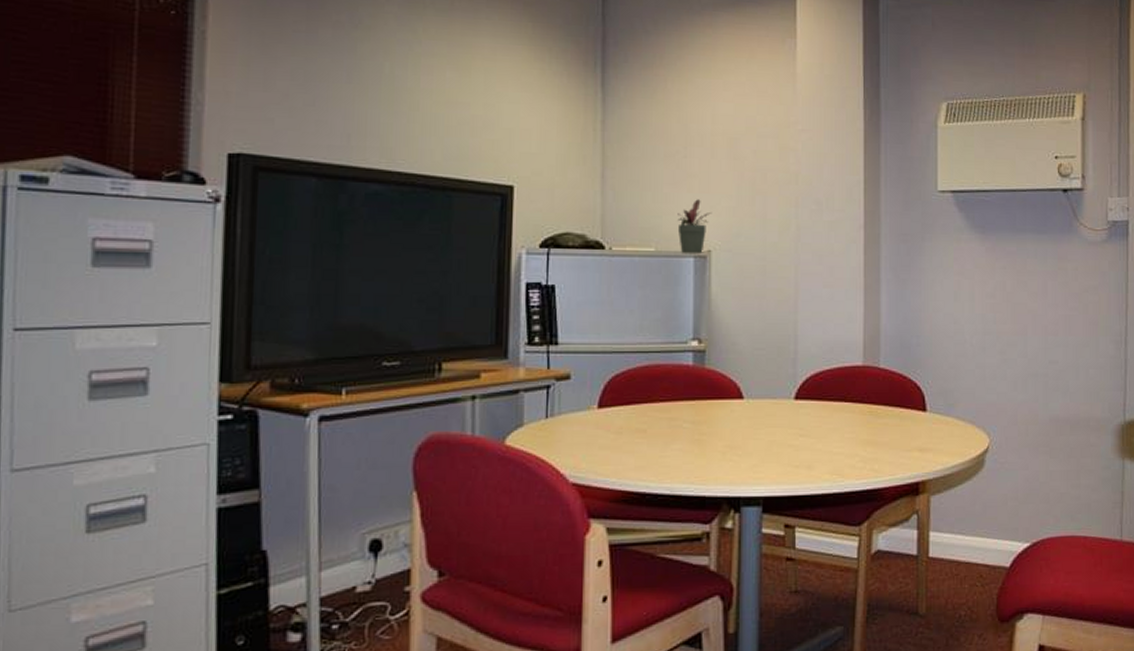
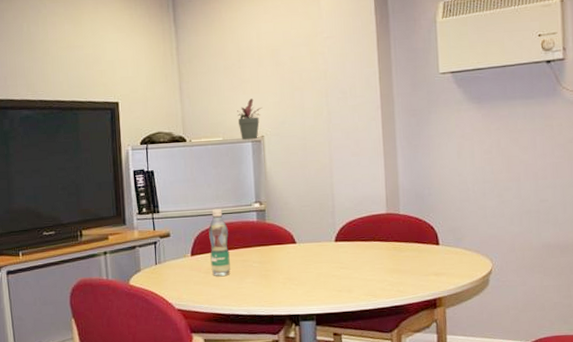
bottle: none [624,344,653,439] -> present [208,208,231,276]

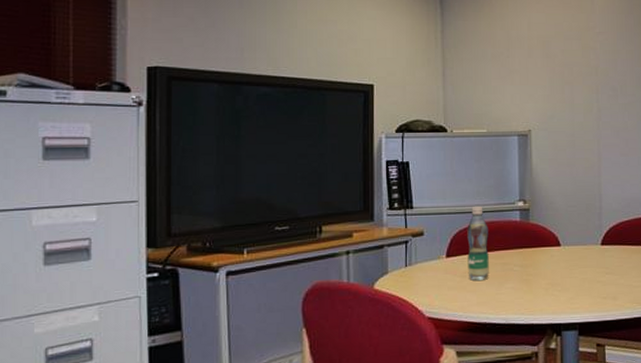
potted plant: present [237,98,263,140] -> none [503,90,531,134]

